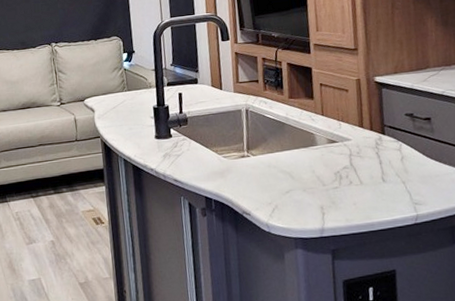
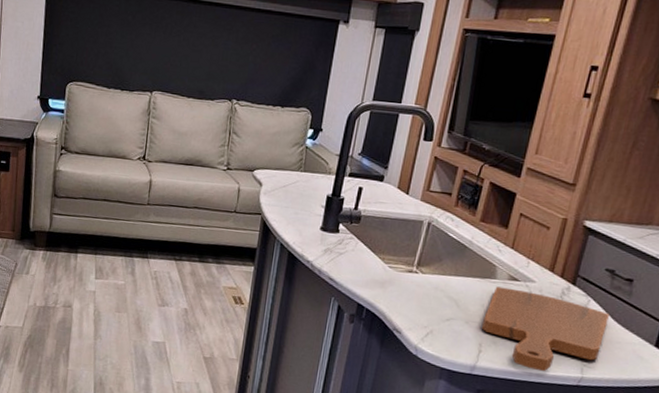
cutting board: none [317,149,425,219] -> present [482,286,609,372]

